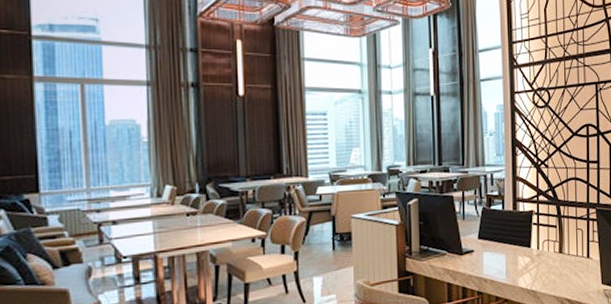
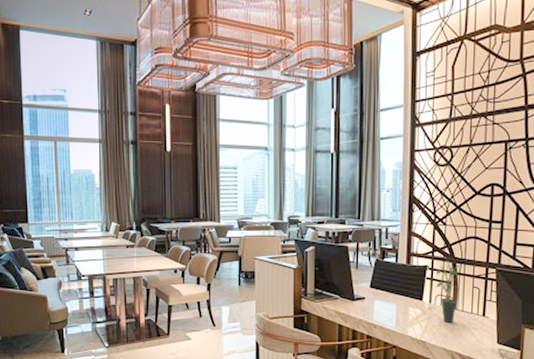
potted plant: none [542,203,564,268] -> present [435,260,461,322]

